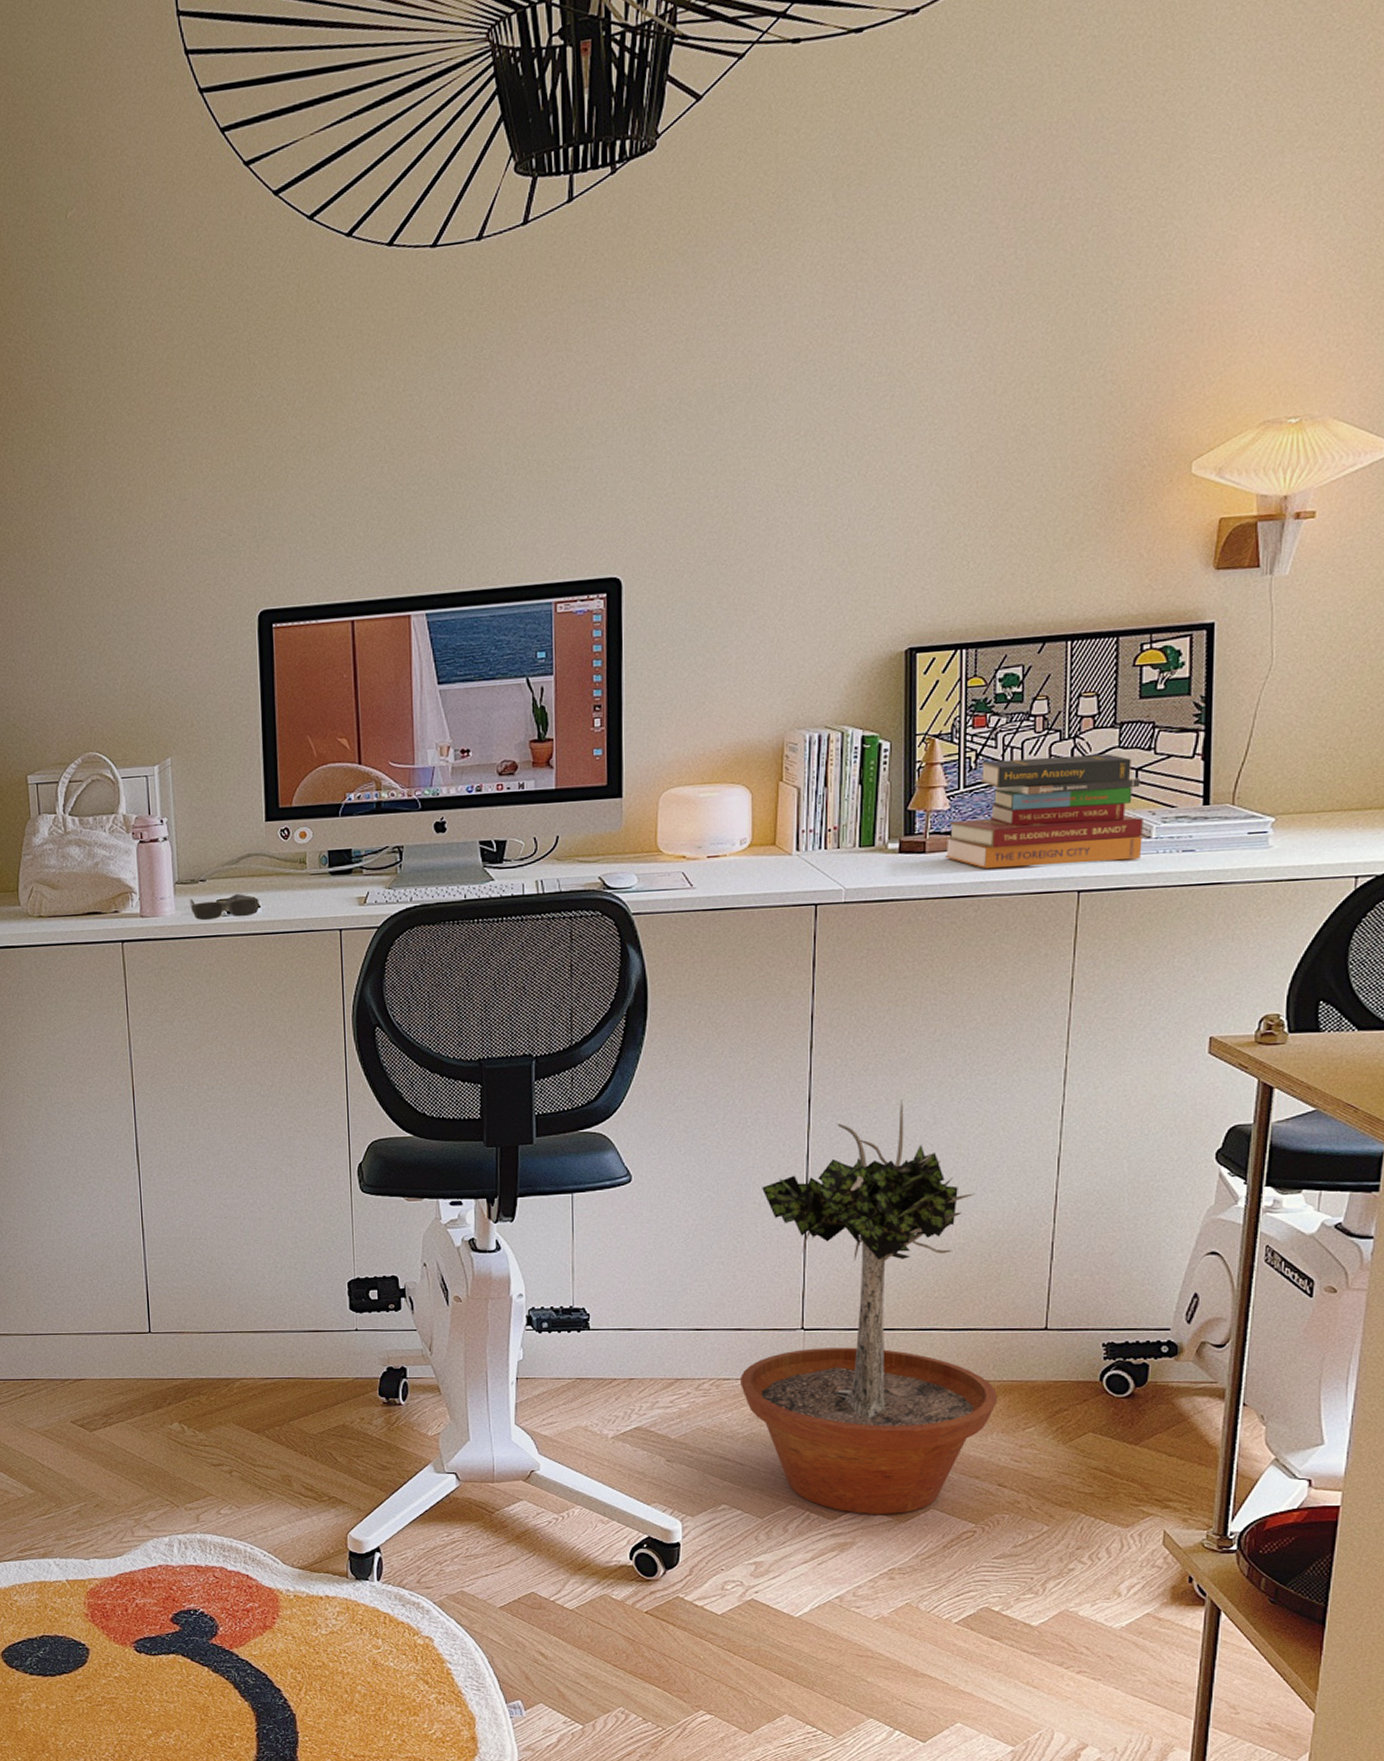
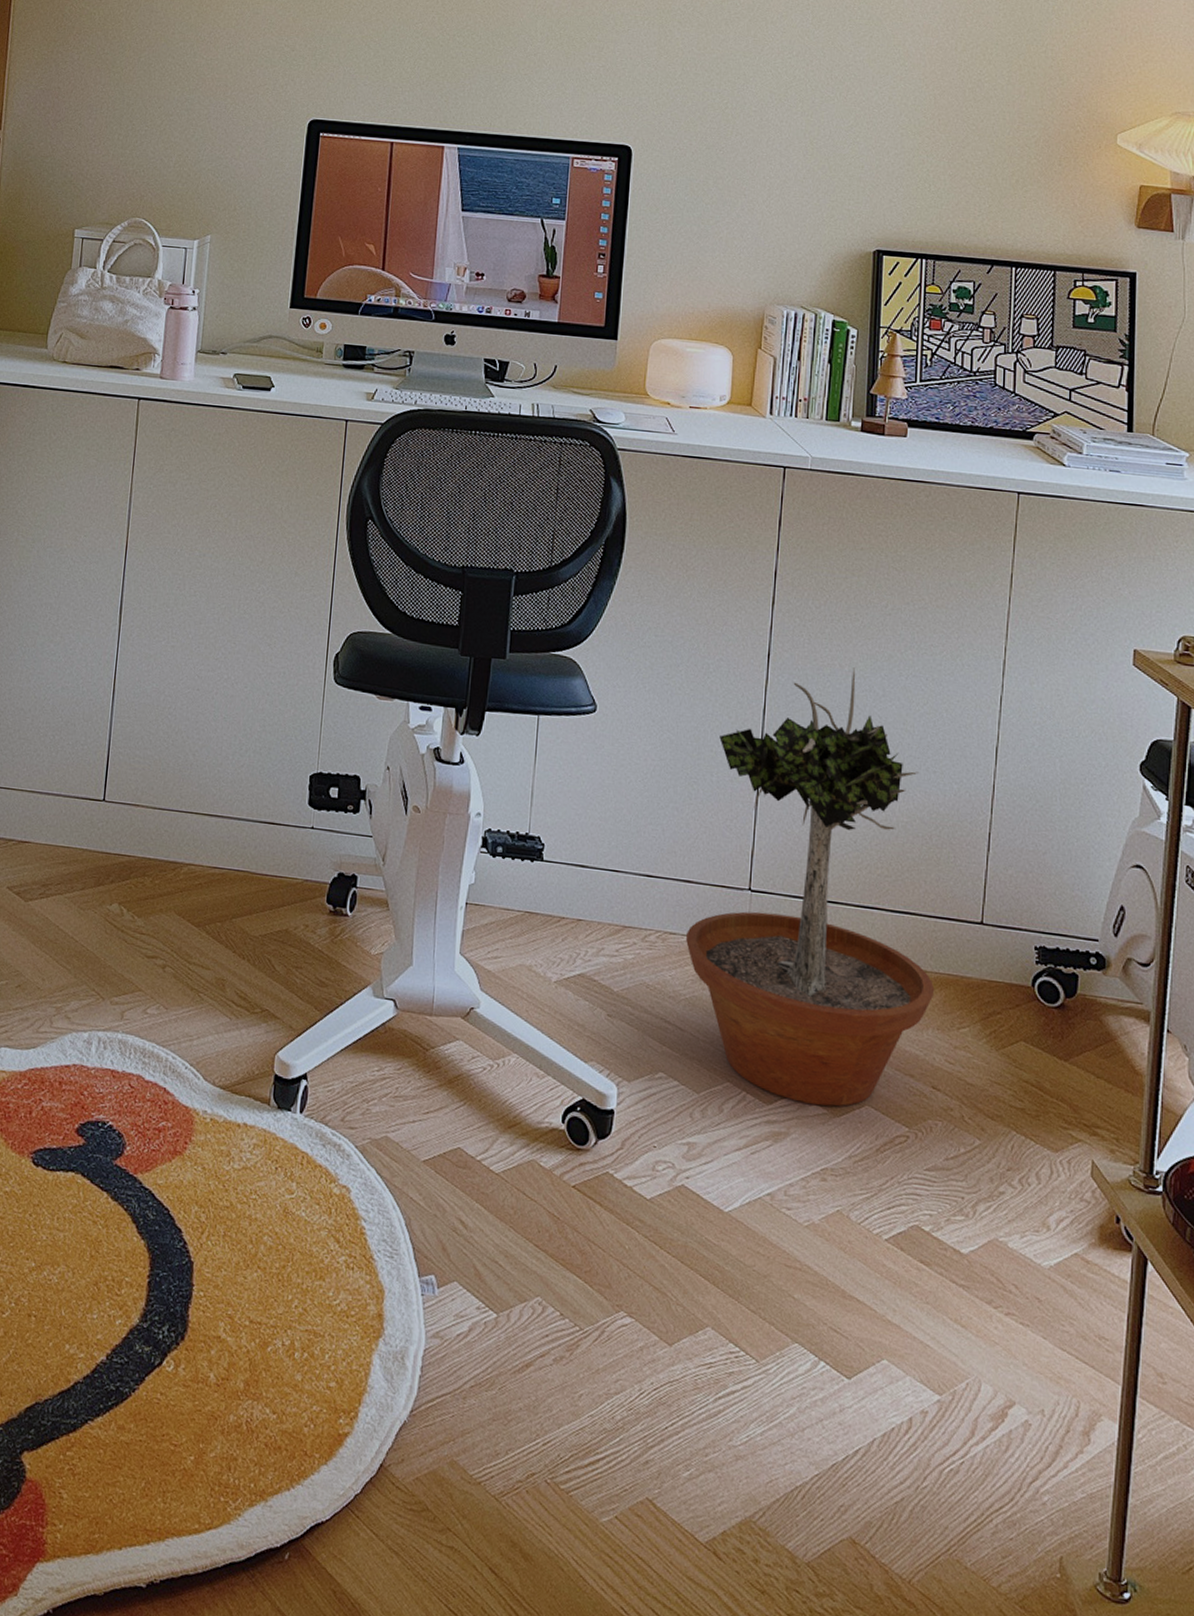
glasses: present [190,894,259,921] -> none [208,368,274,394]
books: present [944,754,1143,870] -> none [900,361,1075,472]

